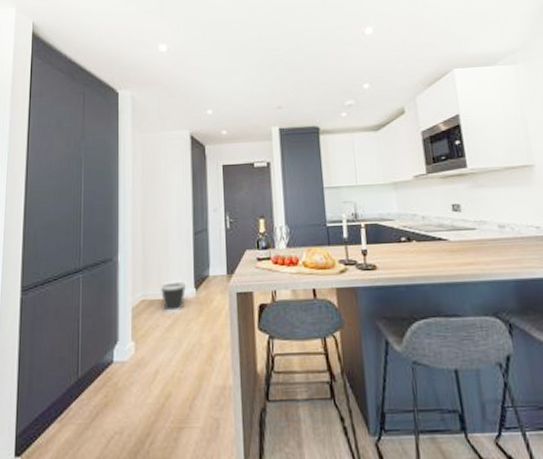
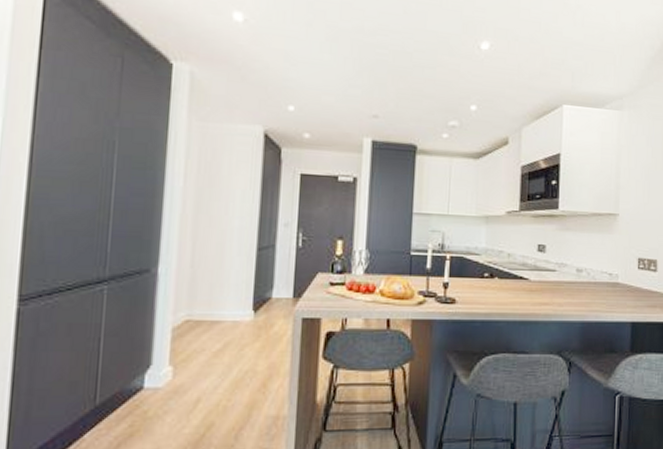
wastebasket: present [160,280,187,314] -> none [209,300,244,338]

